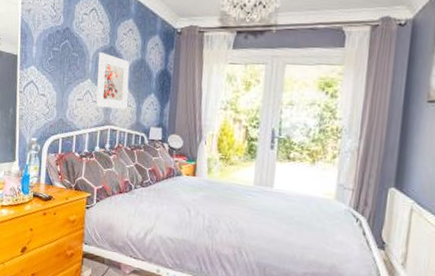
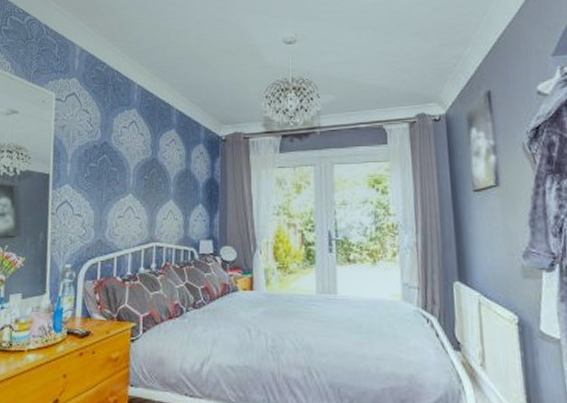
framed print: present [96,52,130,110] -> none [139,165,174,224]

